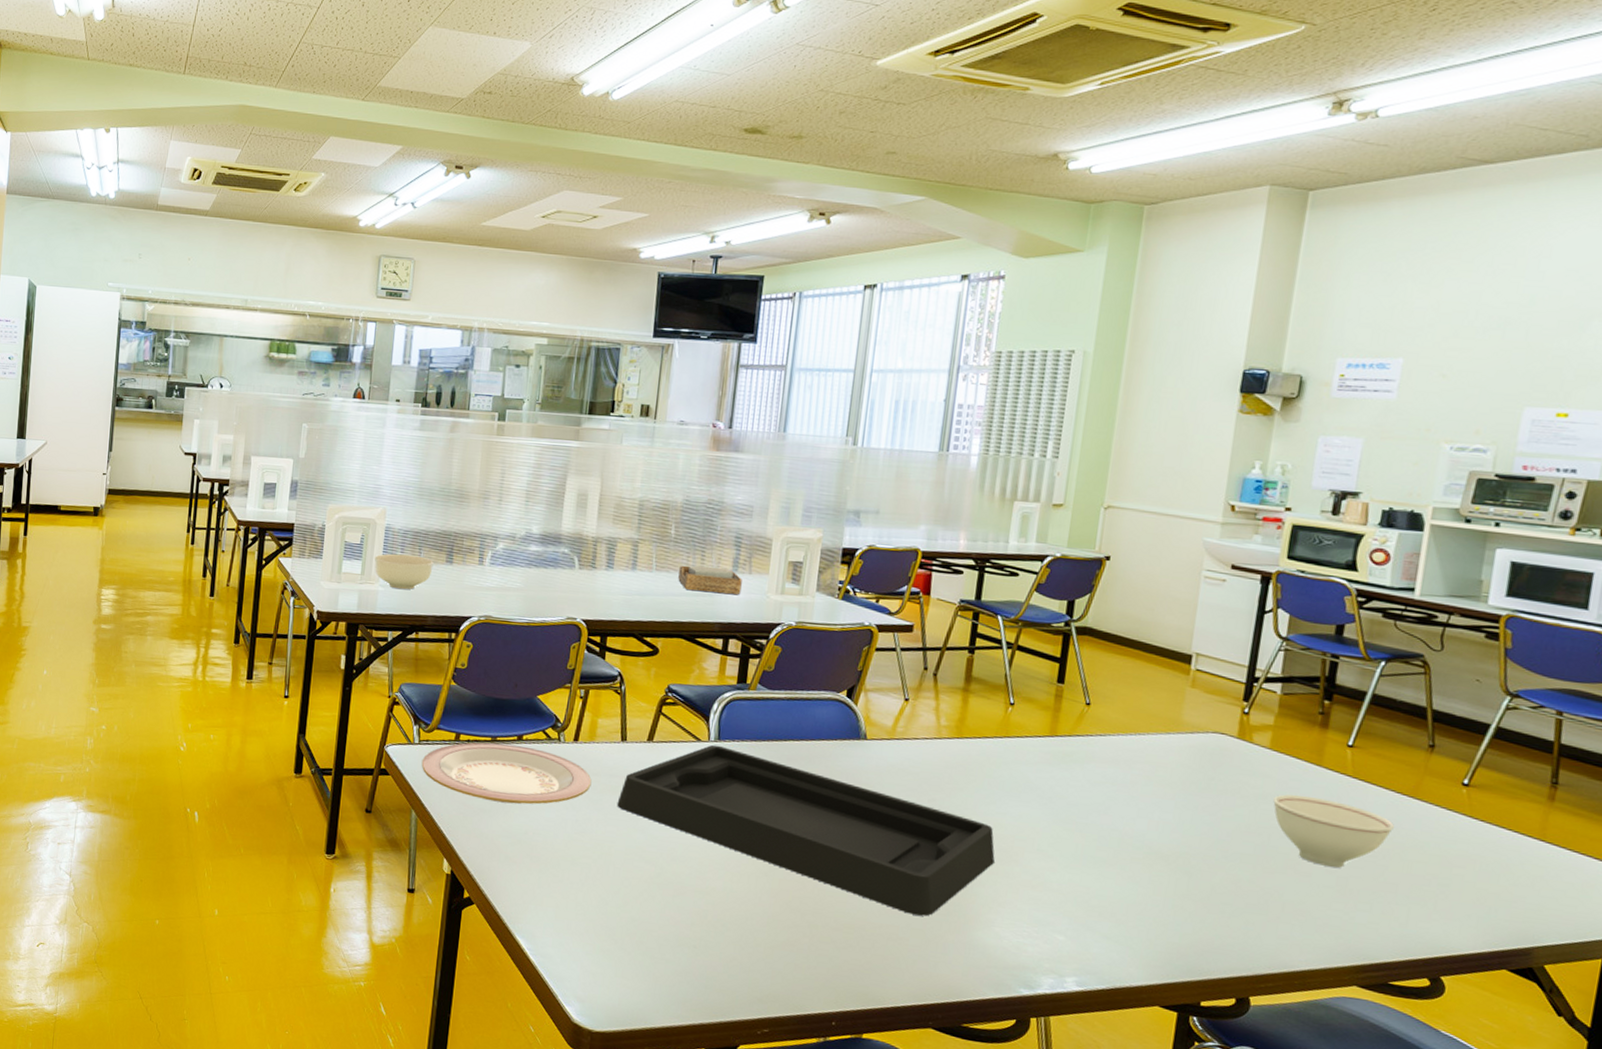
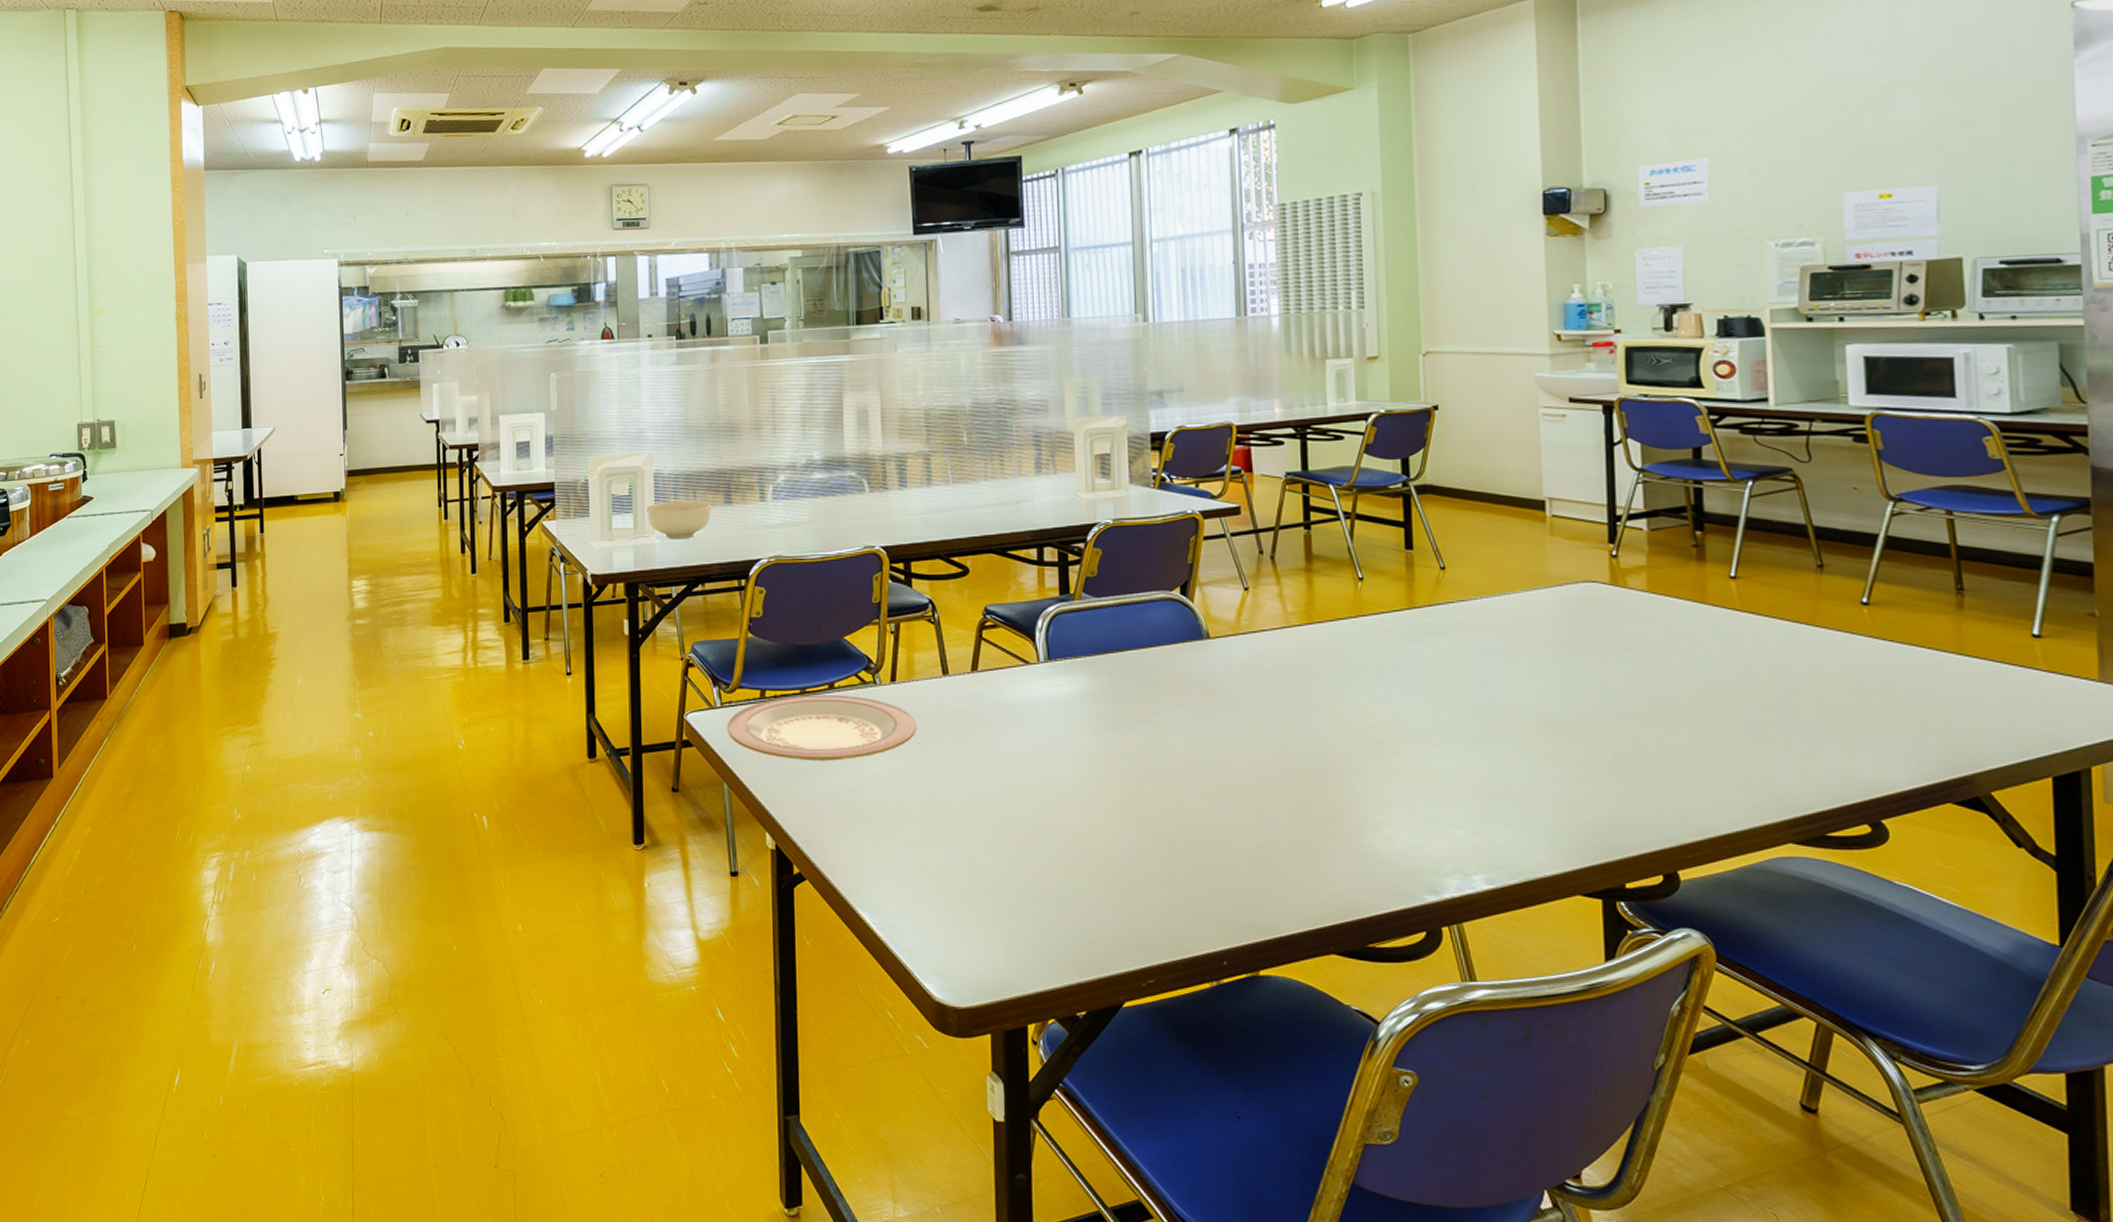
tray: present [617,744,995,916] -> none [948,666,1372,827]
napkin holder: present [678,565,742,596] -> none [978,471,1048,500]
bowl: present [1273,794,1394,868] -> none [1662,638,1797,713]

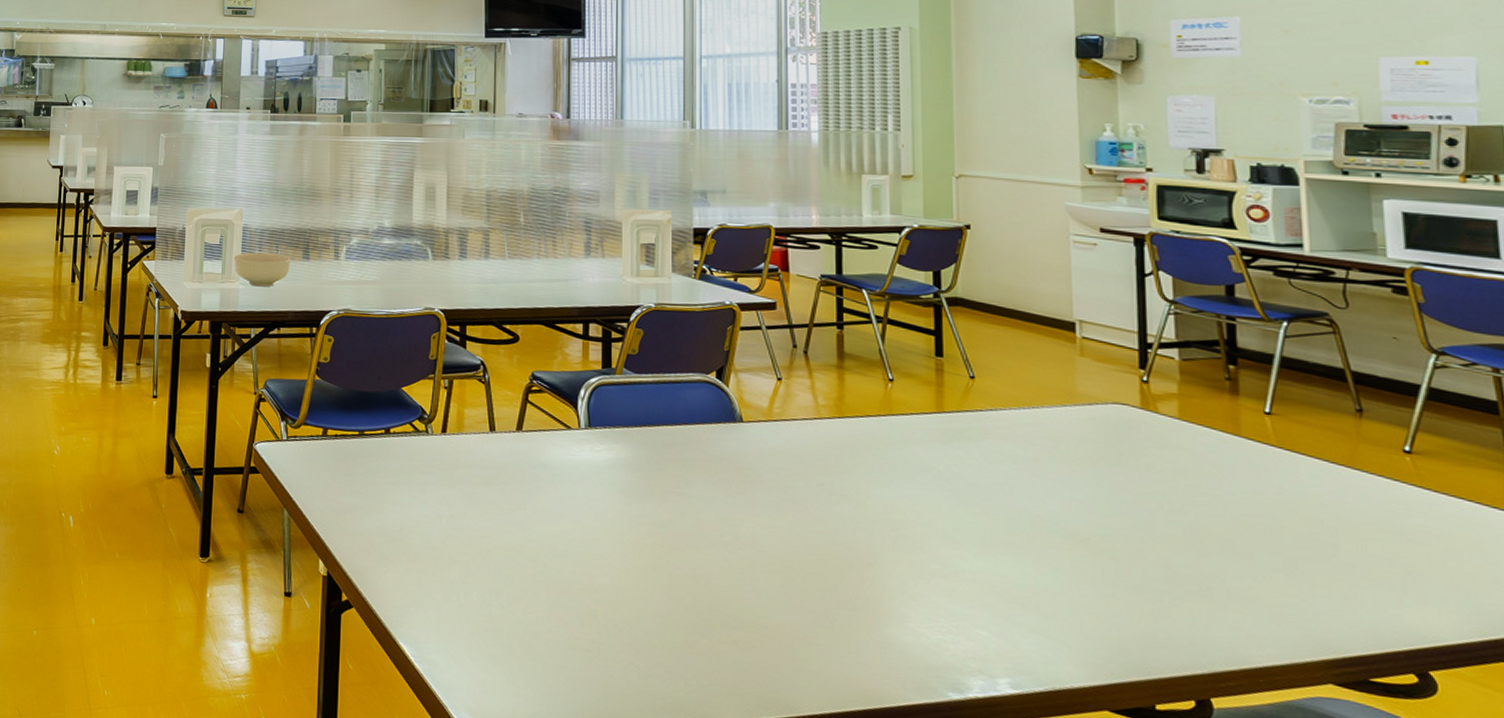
plate: present [727,695,917,761] -> none [290,437,463,500]

